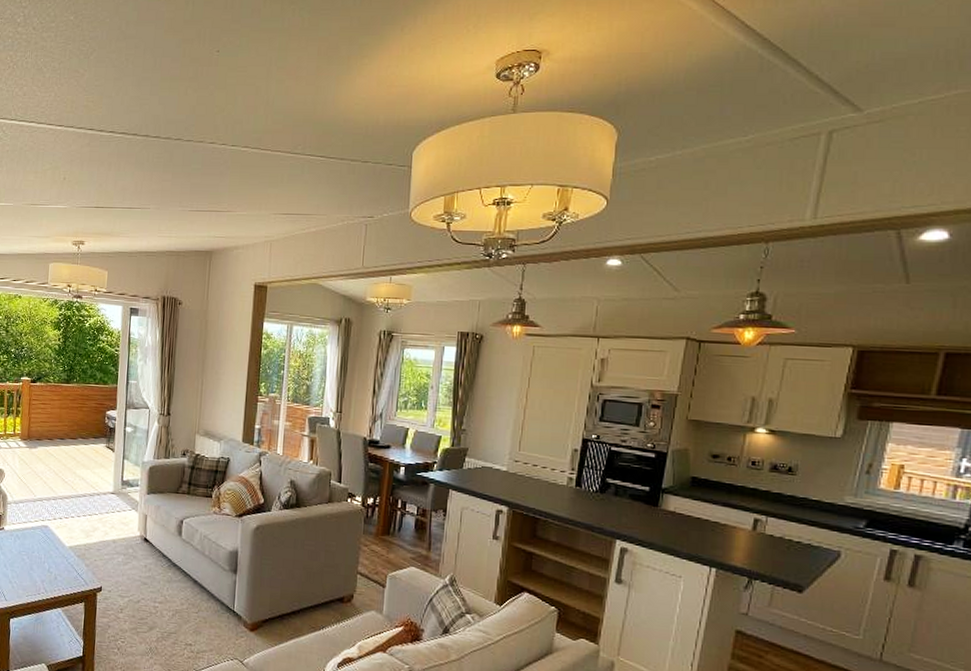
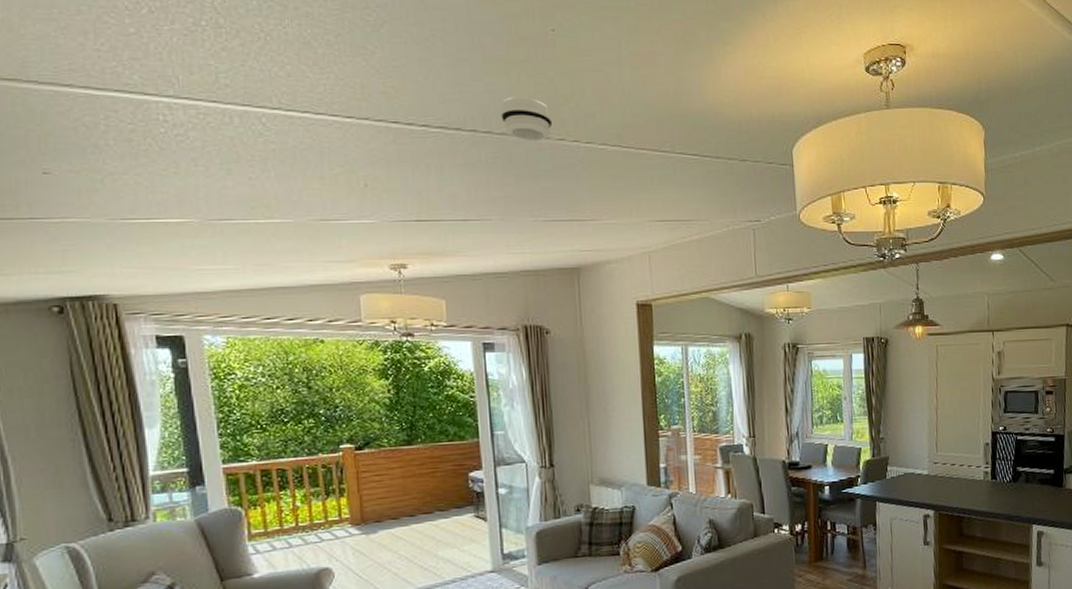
smoke detector: none [168,108,208,145] -> present [501,97,553,142]

